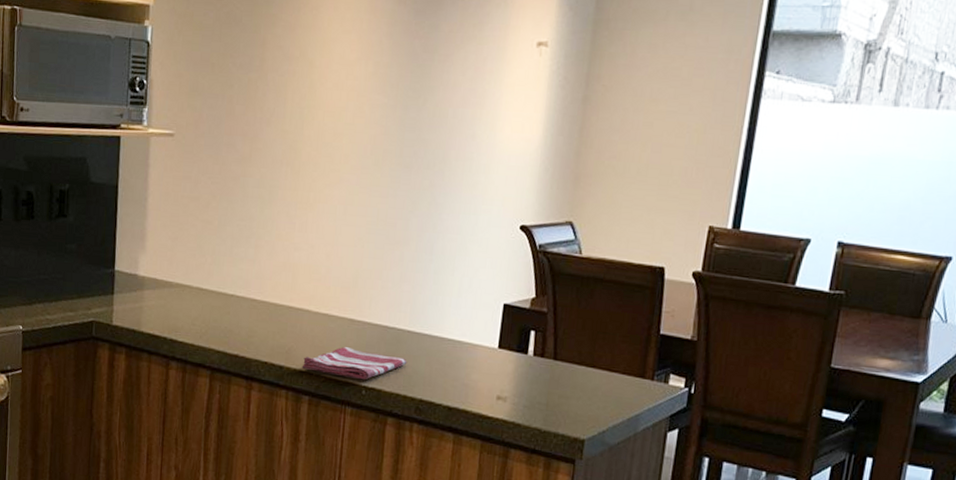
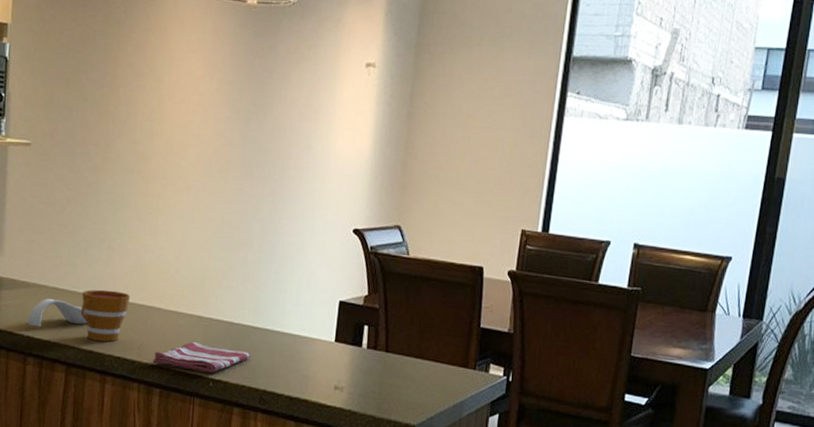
spoon rest: none [170,299,233,330] -> present [27,299,87,327]
cup: none [226,290,279,346] -> present [81,289,131,342]

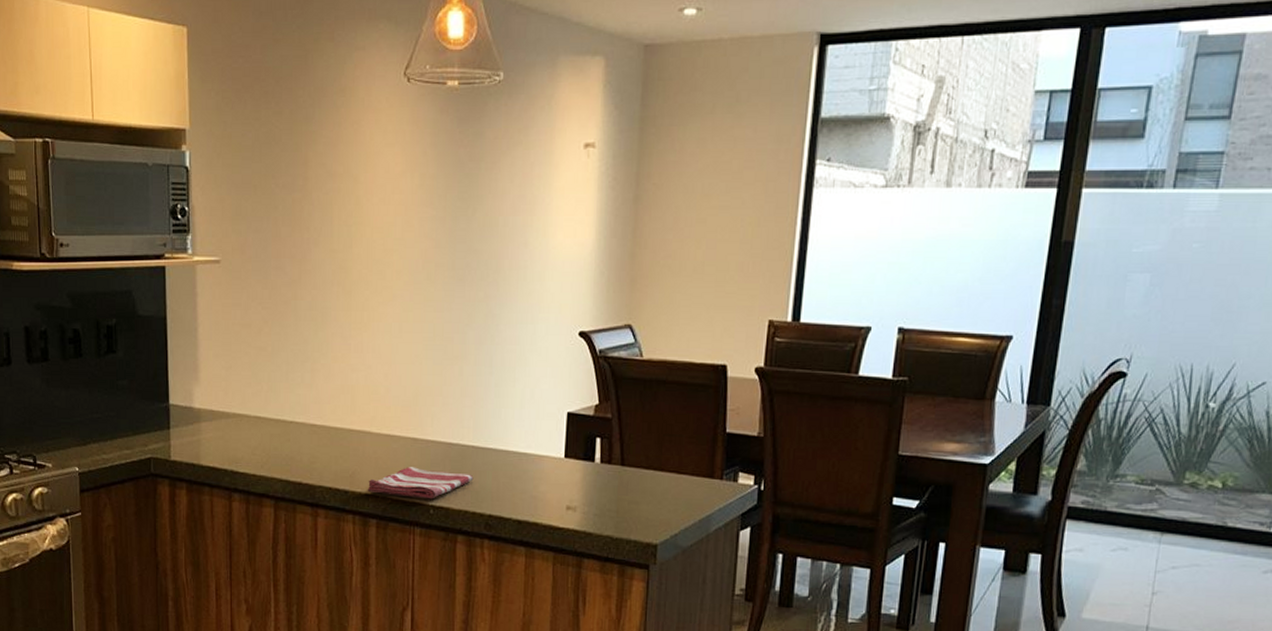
spoon rest: present [27,299,87,327] -> none [229,429,294,460]
cup: present [81,289,131,342] -> none [287,415,339,472]

